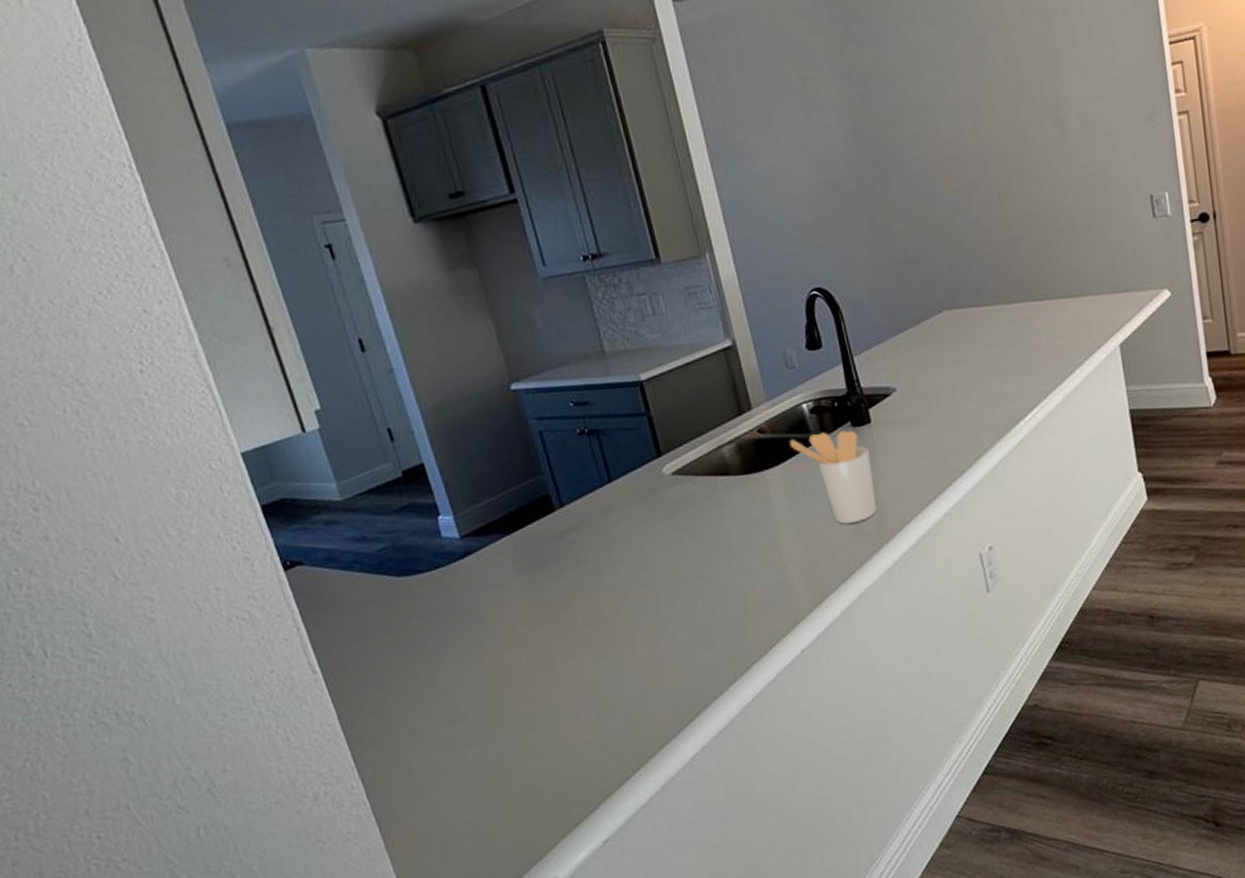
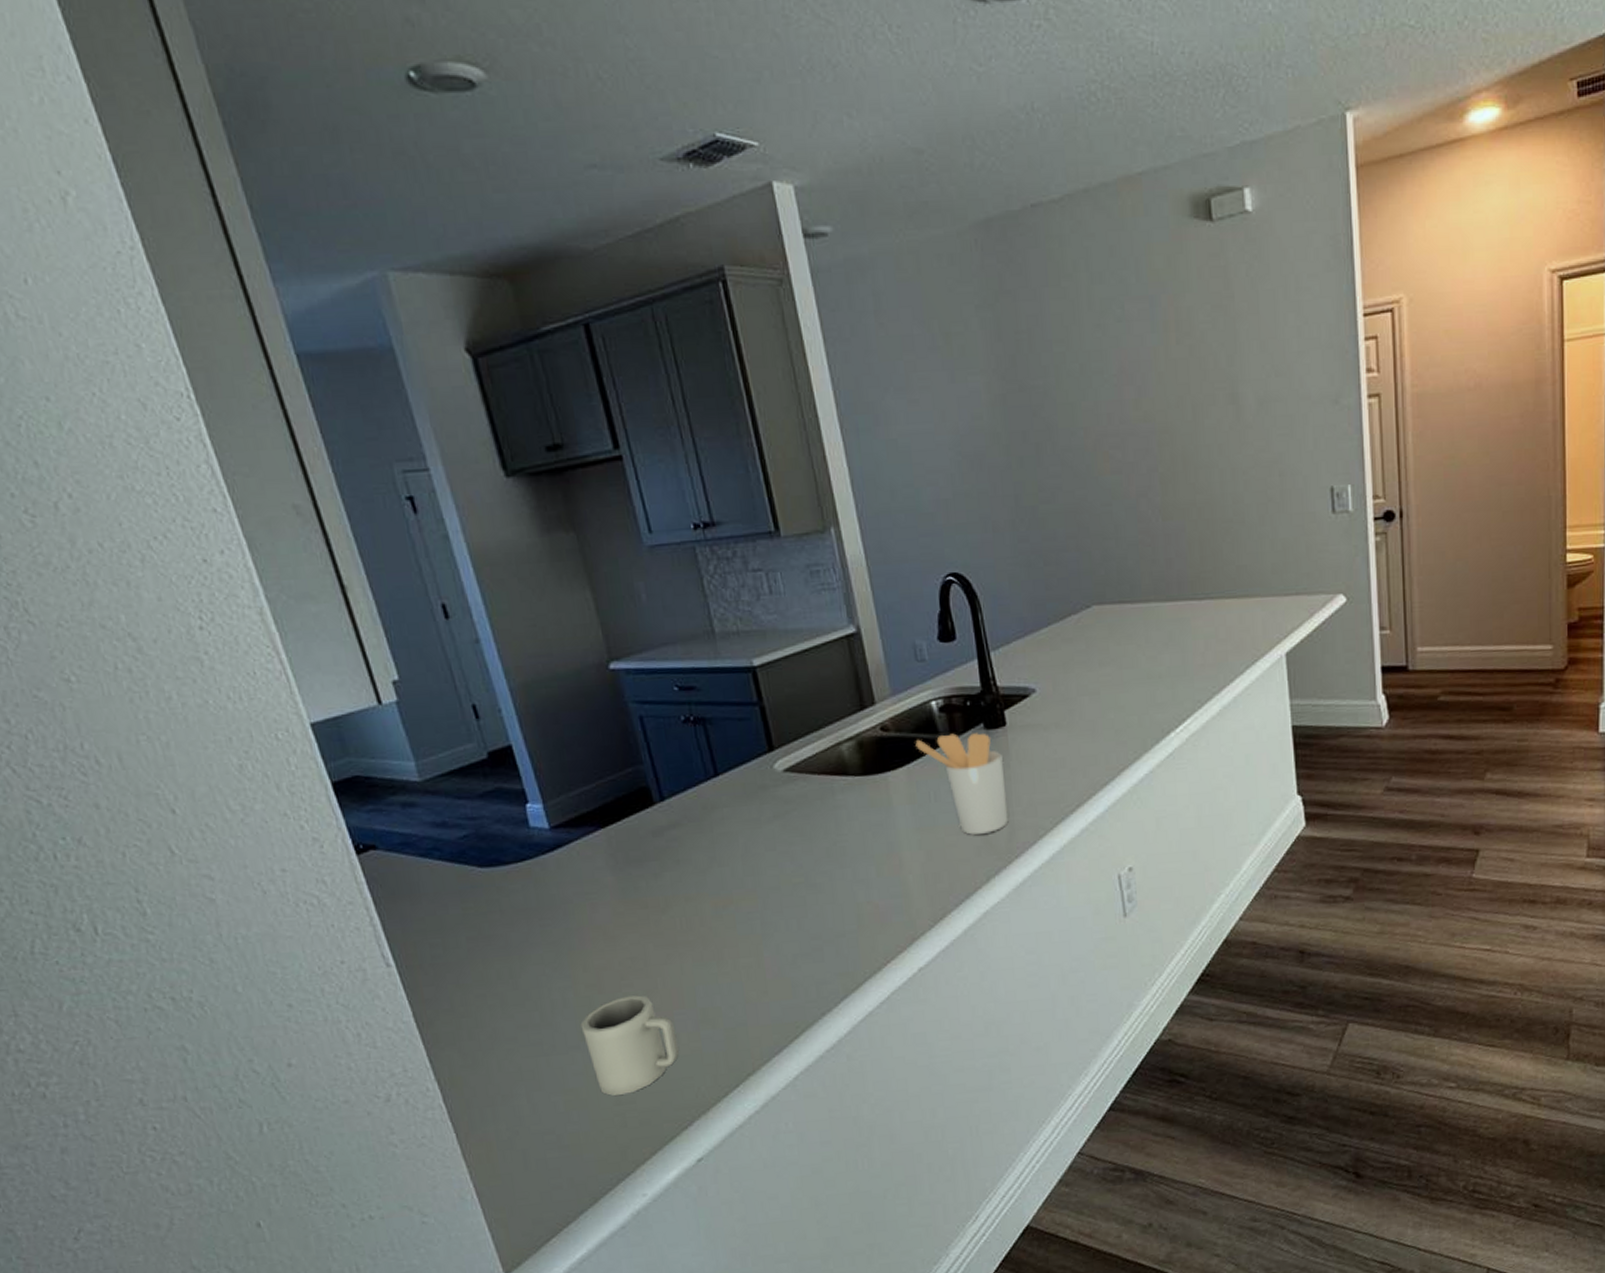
cup: none [492,688,584,785] -> present [580,995,679,1096]

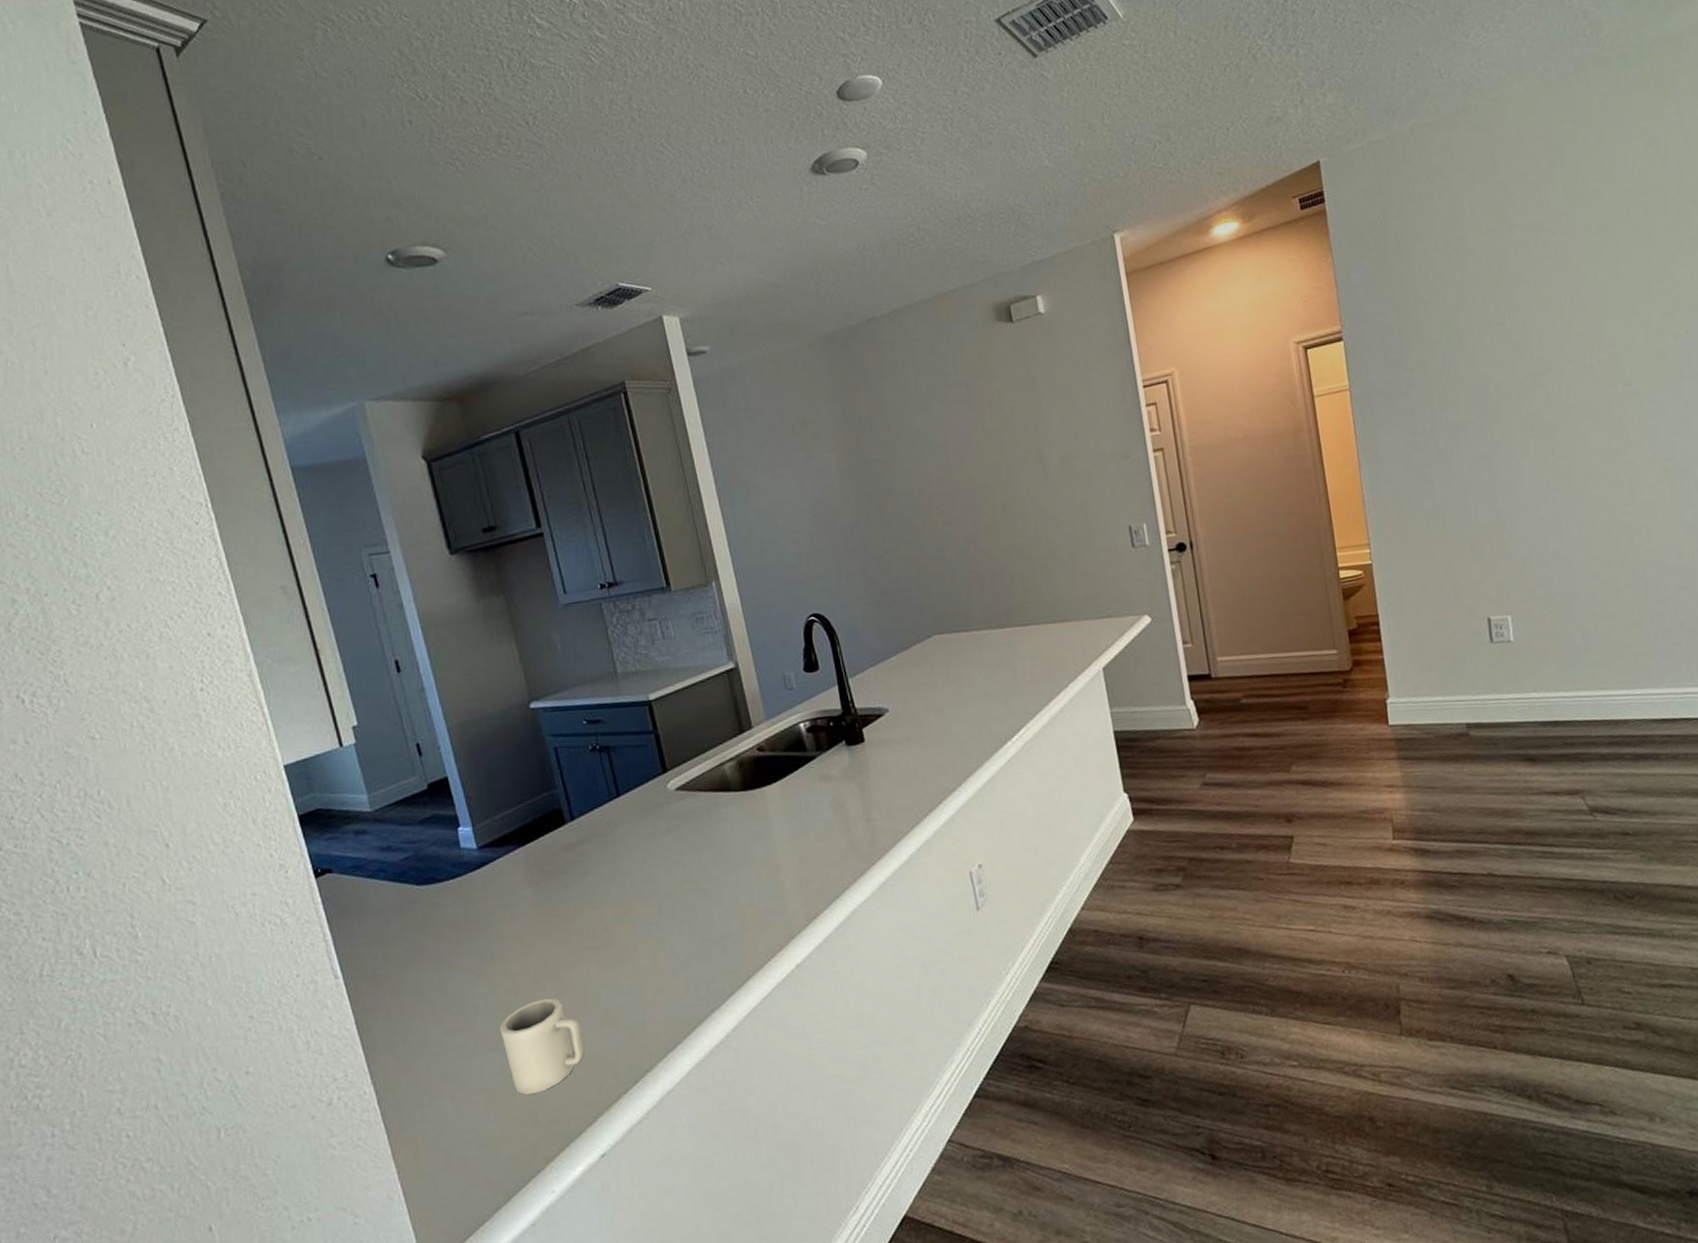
utensil holder: present [915,733,1009,835] -> none [787,749,871,840]

